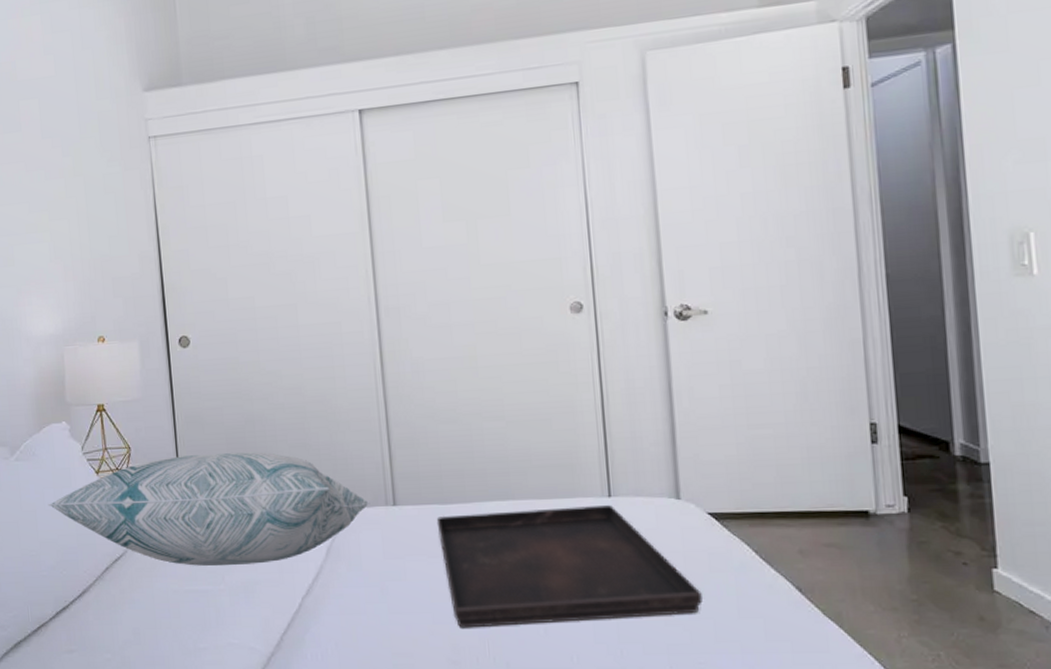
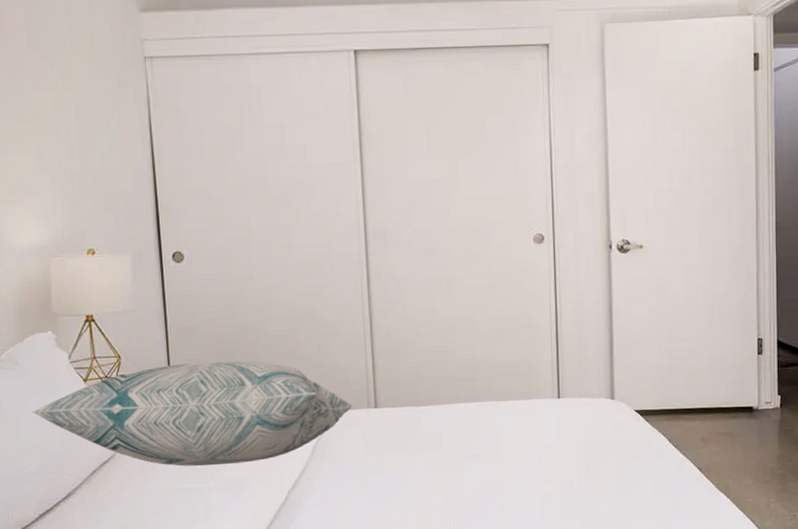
serving tray: present [436,505,702,628] -> none [412,405,627,512]

